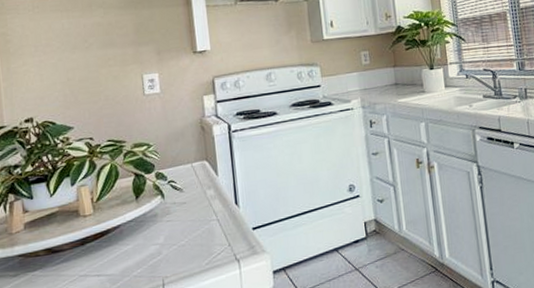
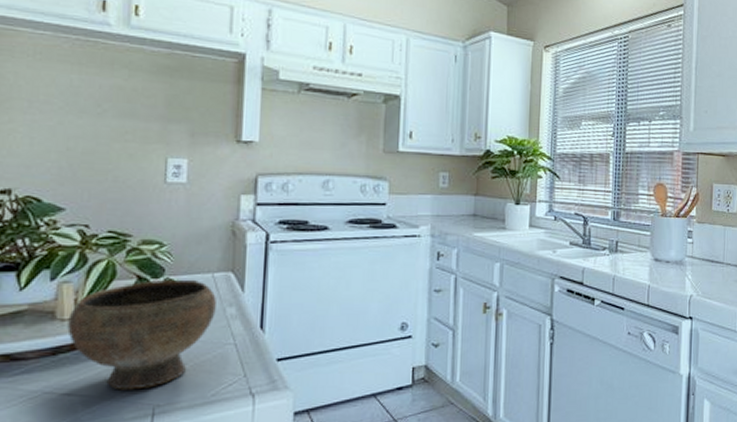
bowl: none [88,170,199,268] -> present [67,279,216,390]

